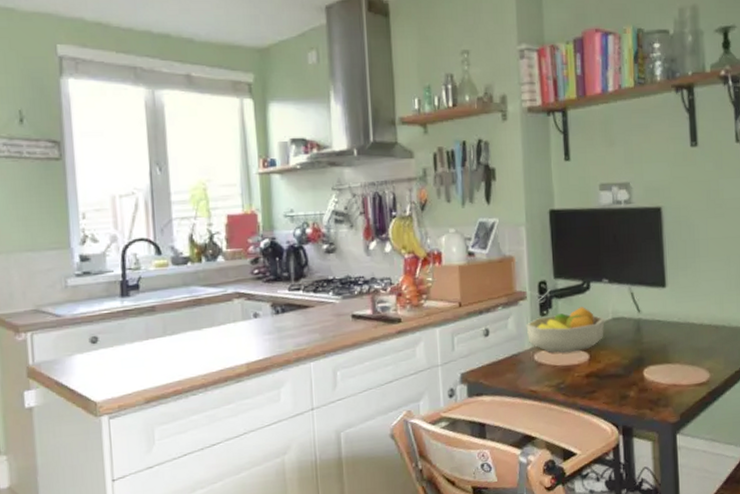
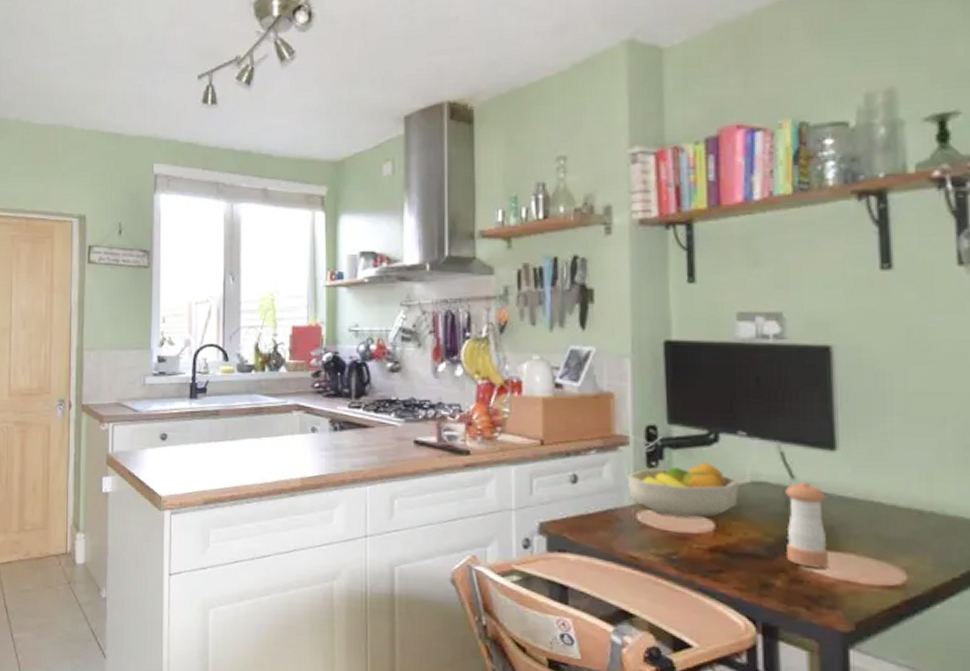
pepper shaker: none [635,313,663,379] -> present [785,481,828,569]

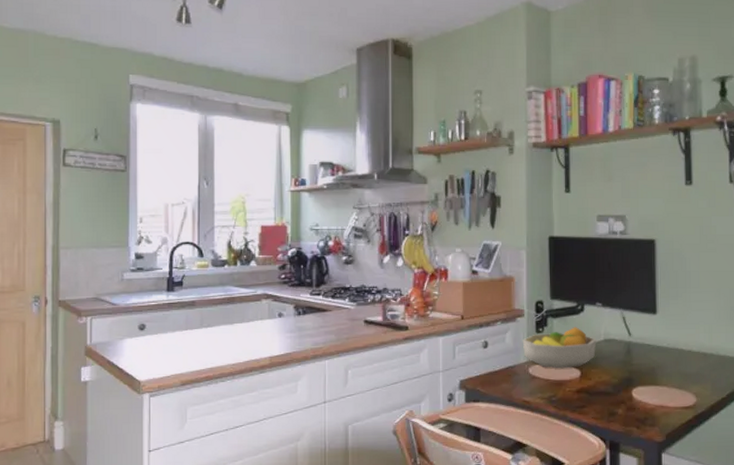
pepper shaker: present [785,481,828,569] -> none [625,337,651,399]

